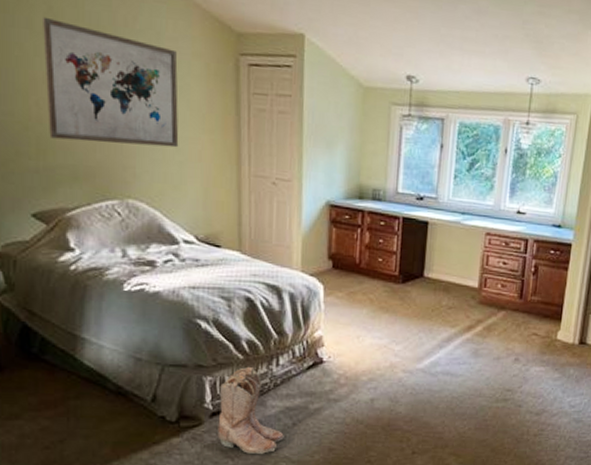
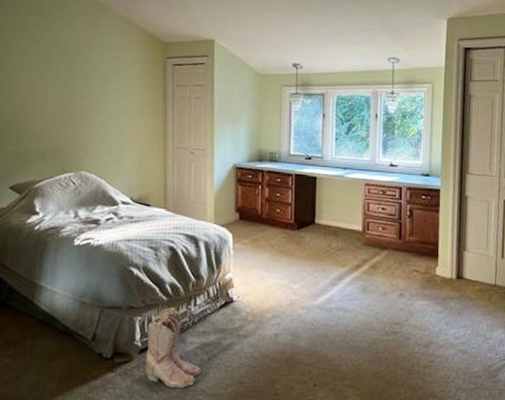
wall art: present [43,16,179,148] -> none [27,43,121,130]

